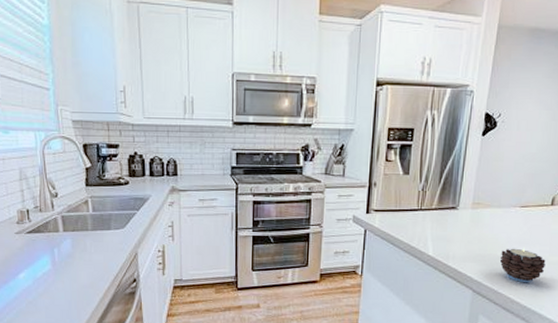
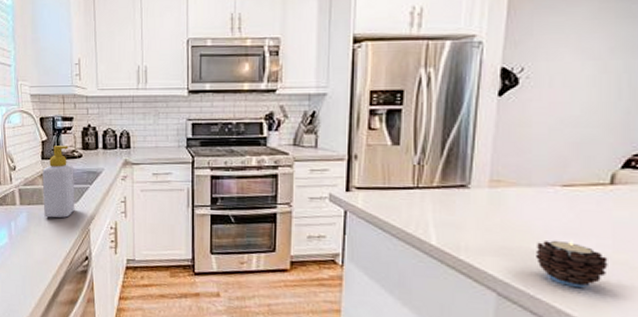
soap bottle: none [87,172,122,244] -> present [42,145,75,218]

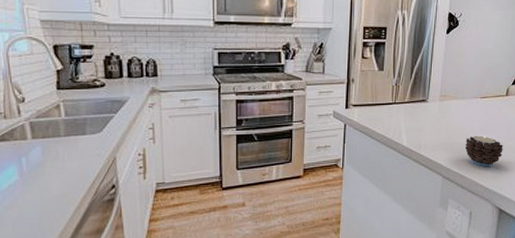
soap bottle: present [42,145,75,218] -> none [58,75,99,150]

